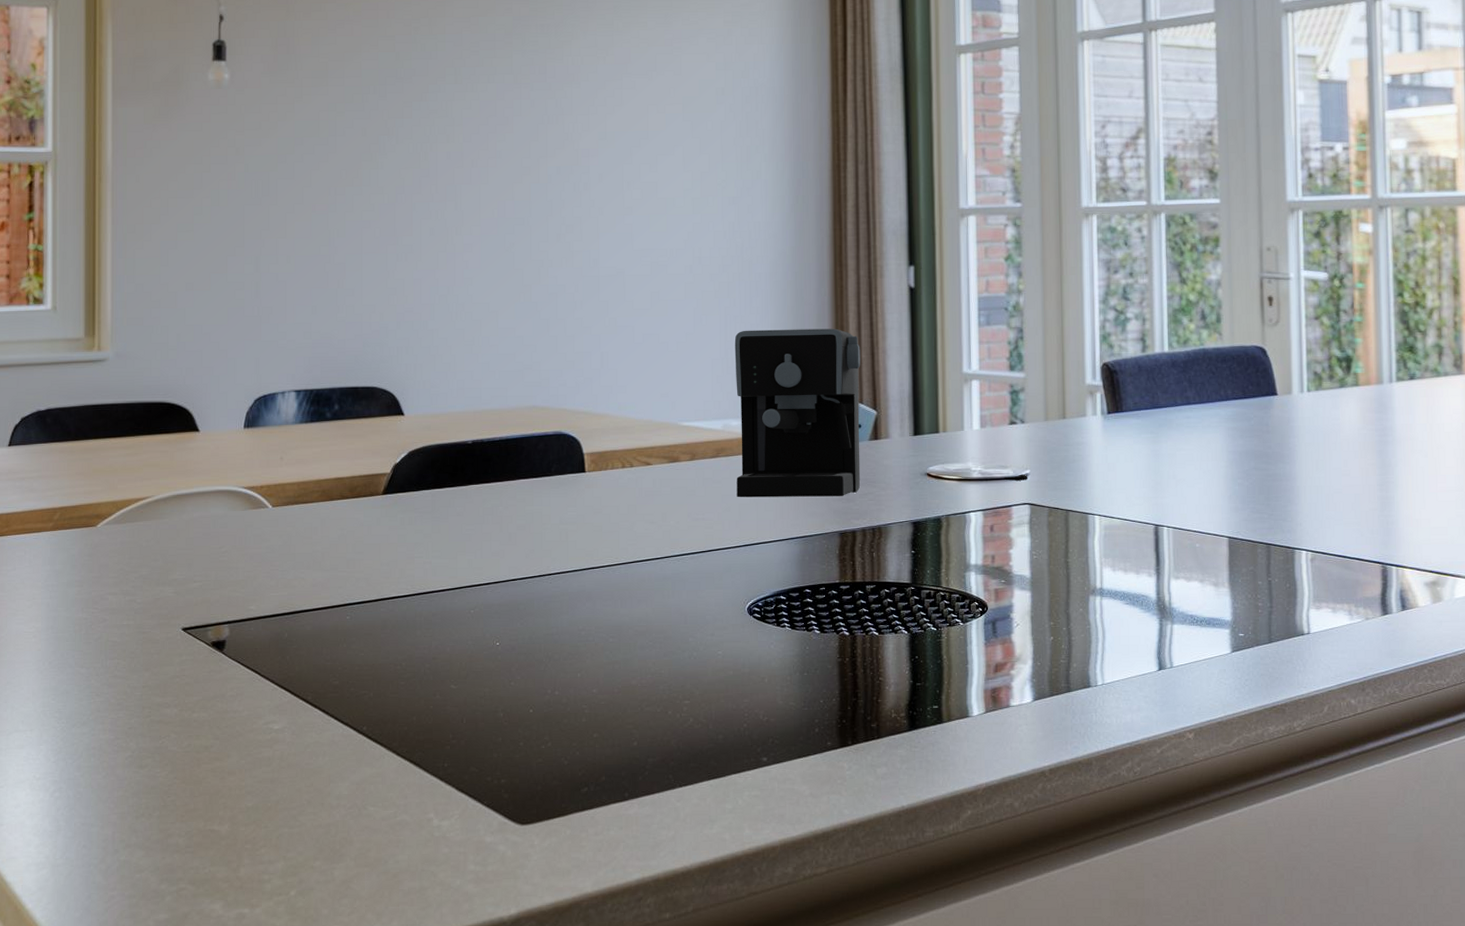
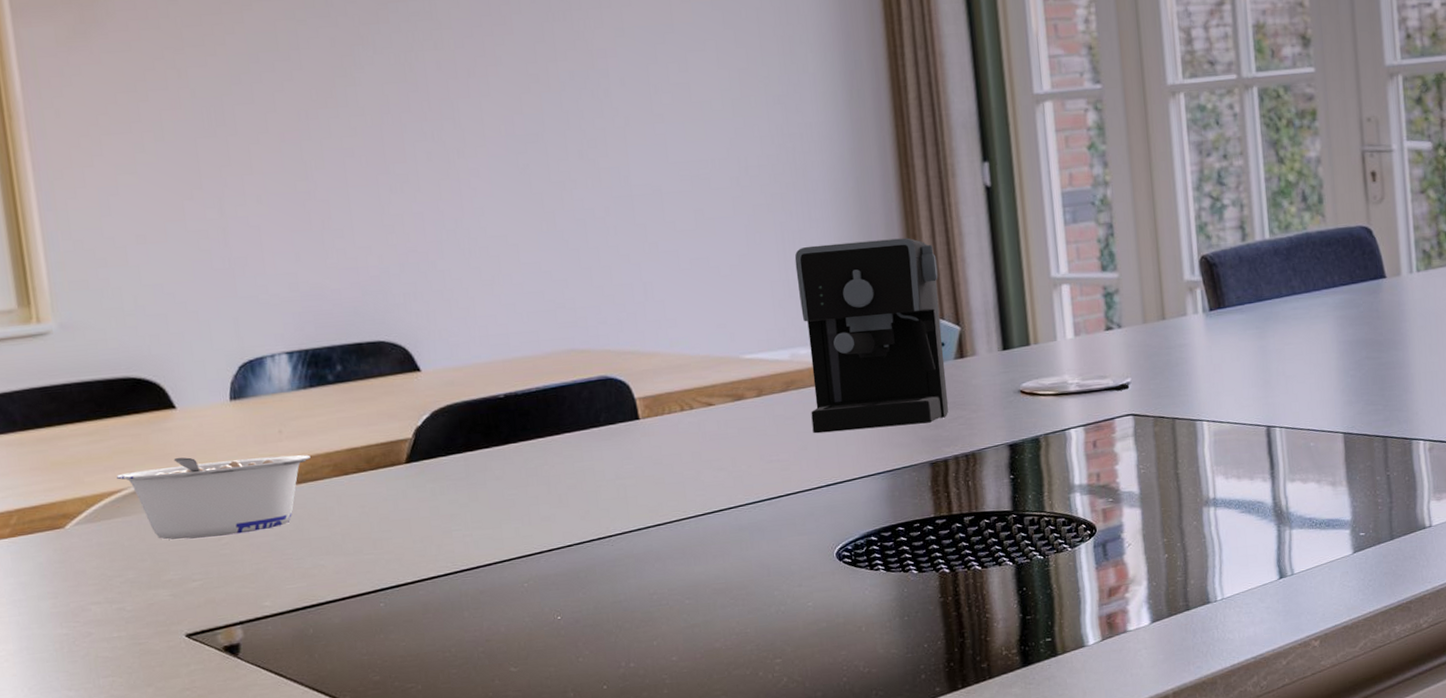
legume: none [144,474,304,546] -> present [117,455,311,540]

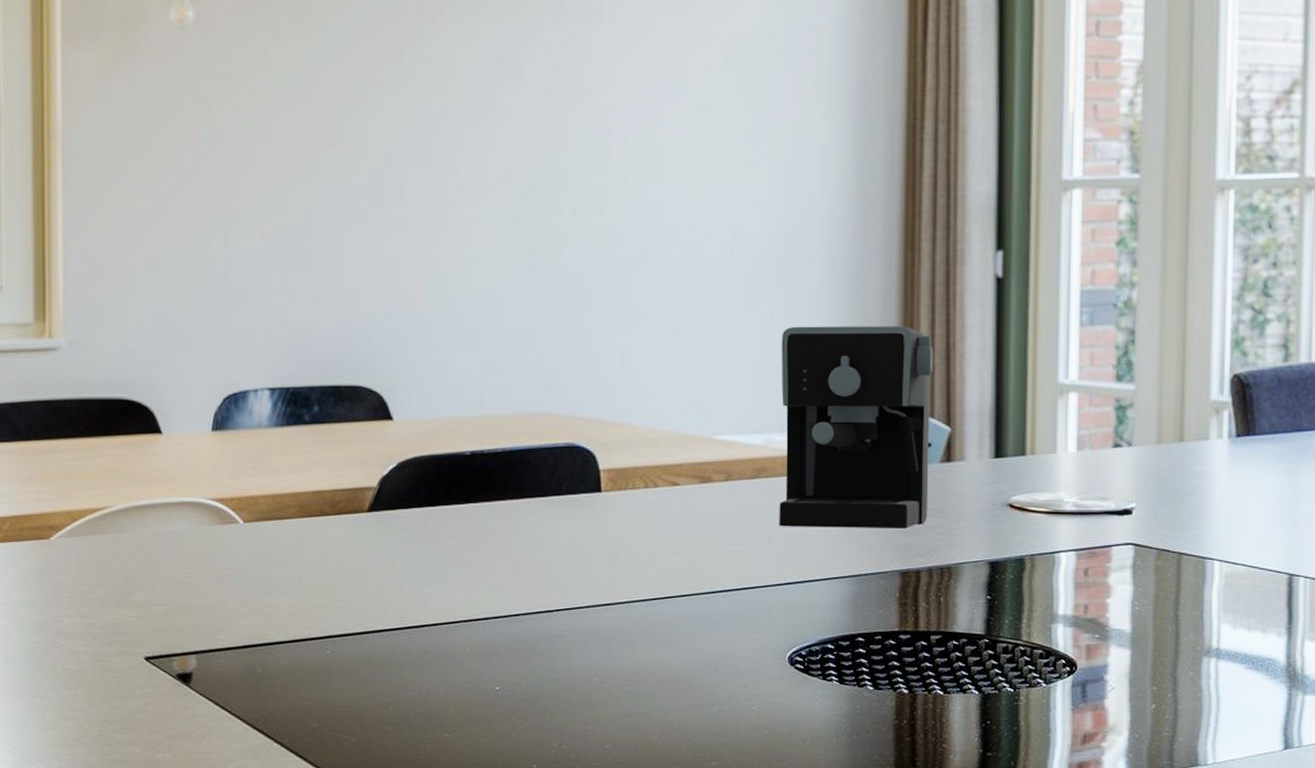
legume: present [117,455,311,540] -> none [101,483,279,565]

